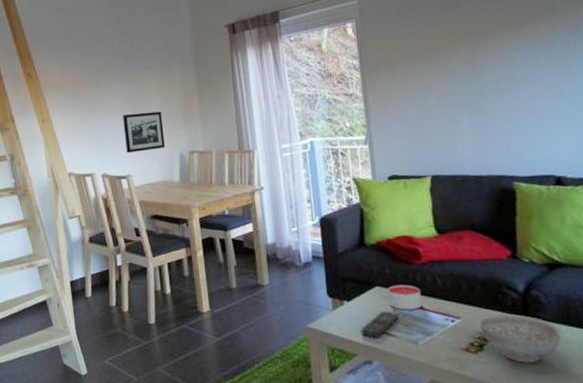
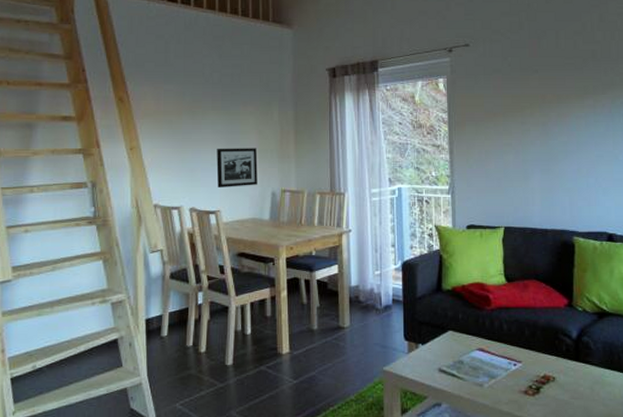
remote control: present [361,311,399,338] -> none [433,354,468,381]
candle: present [388,285,422,310] -> none [459,329,489,354]
decorative bowl: present [478,314,562,363] -> none [537,359,606,404]

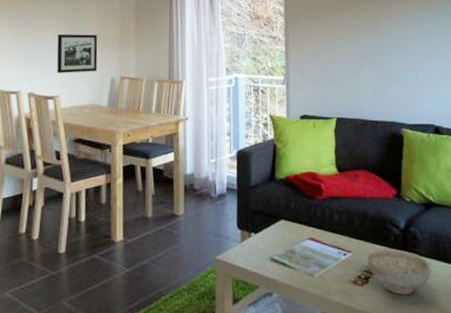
decorative bowl: none [537,359,606,404] -> present [366,249,432,295]

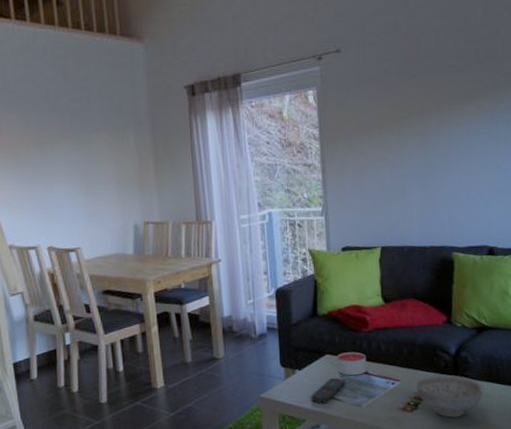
picture frame: present [56,34,98,73] -> none [71,178,118,223]
remote control: none [264,244,300,270] -> present [310,377,346,403]
candle: none [291,219,320,243] -> present [337,352,367,376]

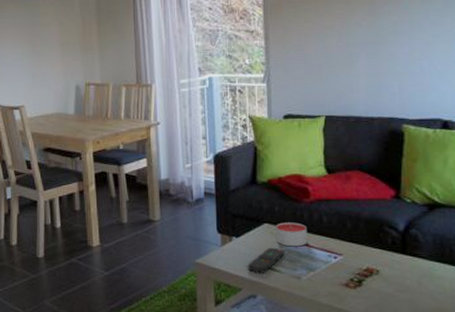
decorative bowl: present [415,374,484,418] -> none [359,252,436,297]

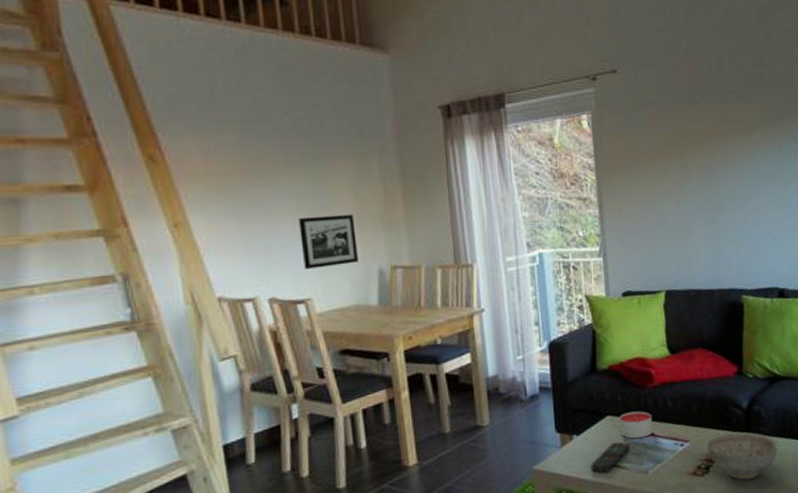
picture frame: none [17,40,61,82] -> present [299,214,358,269]
decorative bowl: none [359,252,436,297] -> present [706,431,779,480]

